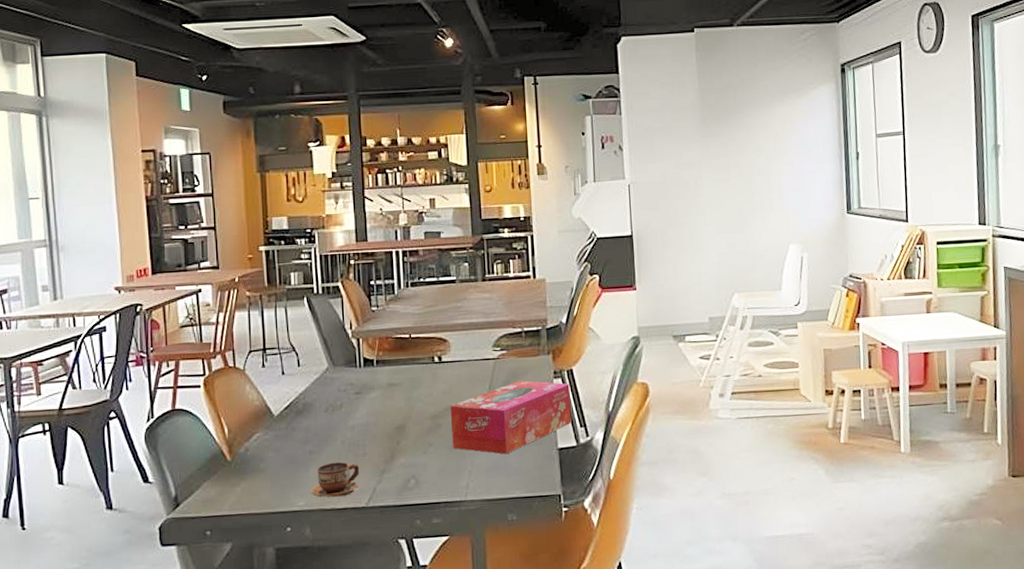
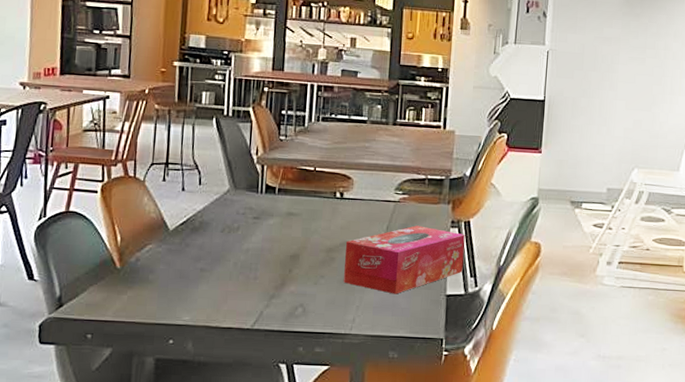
cup: present [310,461,360,498] -> none [197,282,249,316]

